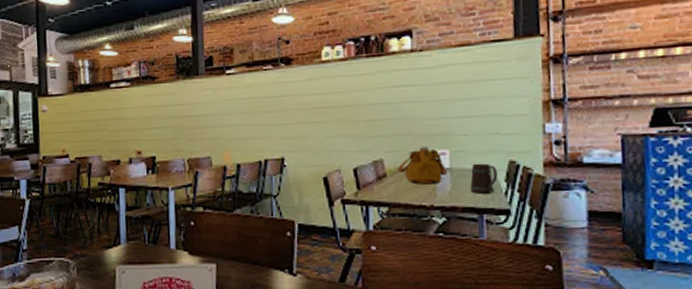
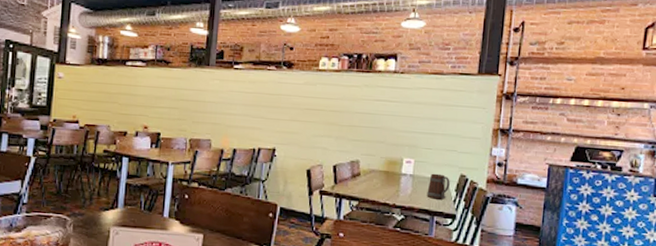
handbag: present [398,147,448,185] -> none [371,154,411,187]

